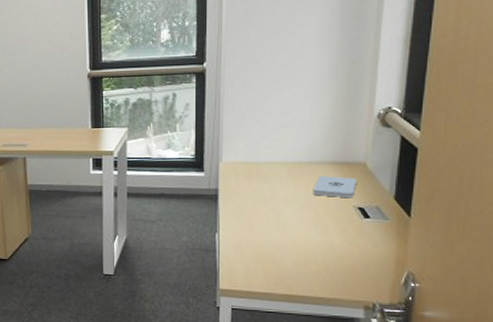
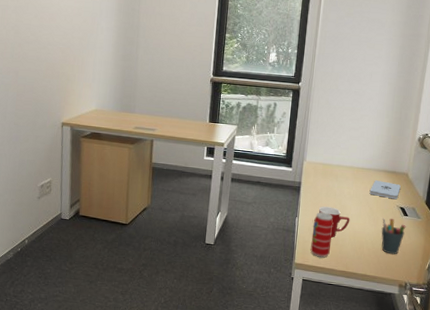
beverage can: none [239,224,267,280] -> present [310,212,334,258]
mug: none [244,216,289,255] -> present [318,206,350,238]
pen holder: none [333,224,369,269] -> present [381,218,406,255]

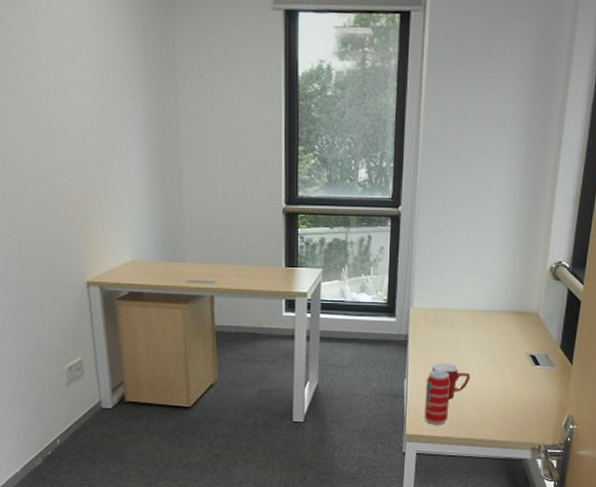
notepad: present [369,180,401,200] -> none [492,325,530,346]
pen holder: present [381,218,406,255] -> none [508,370,538,413]

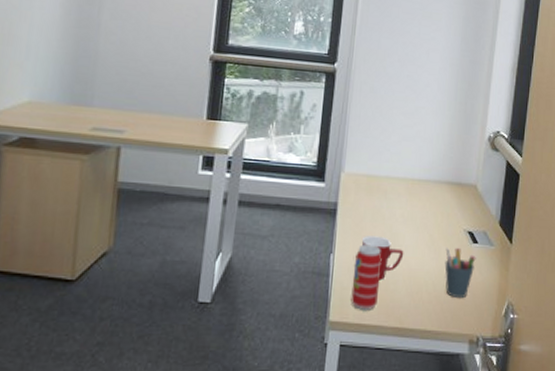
pen holder: none [508,370,538,413] -> present [444,248,476,299]

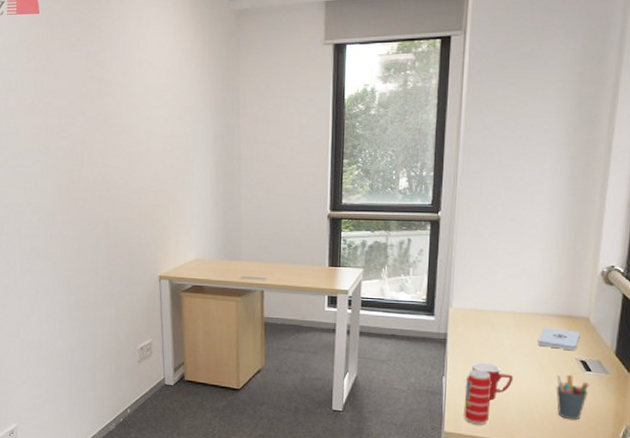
notepad: none [428,196,468,221] -> present [537,328,580,351]

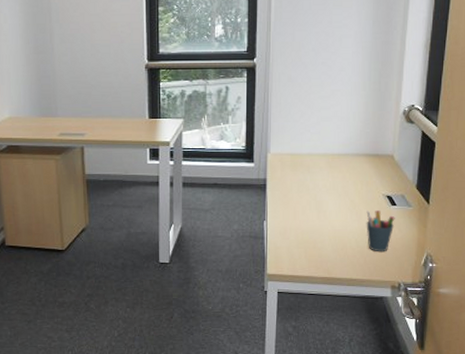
beverage can: present [463,369,492,425] -> none [284,212,309,264]
mug: present [471,362,514,401] -> none [290,204,328,240]
notepad: present [537,328,580,351] -> none [349,167,386,188]

